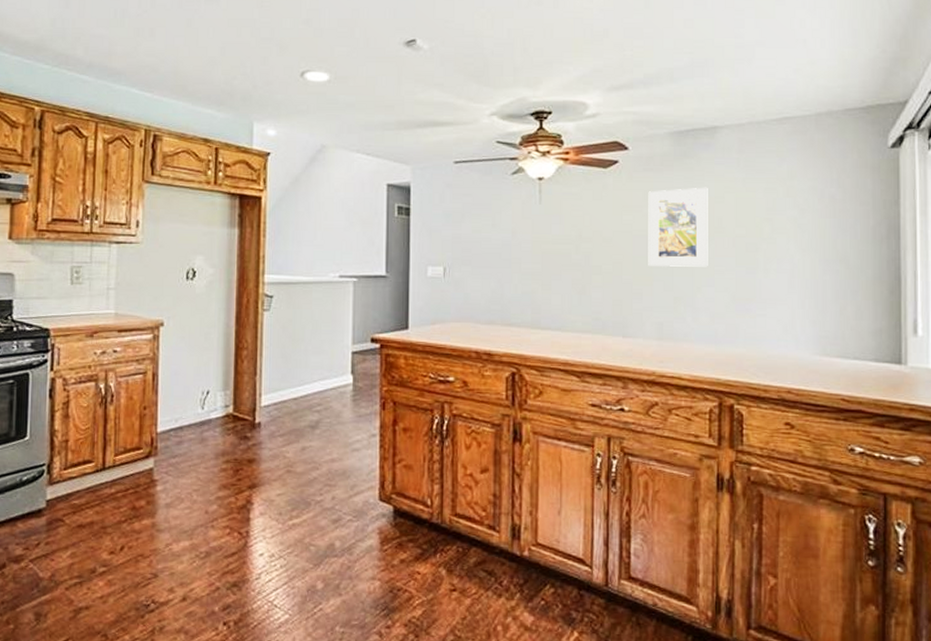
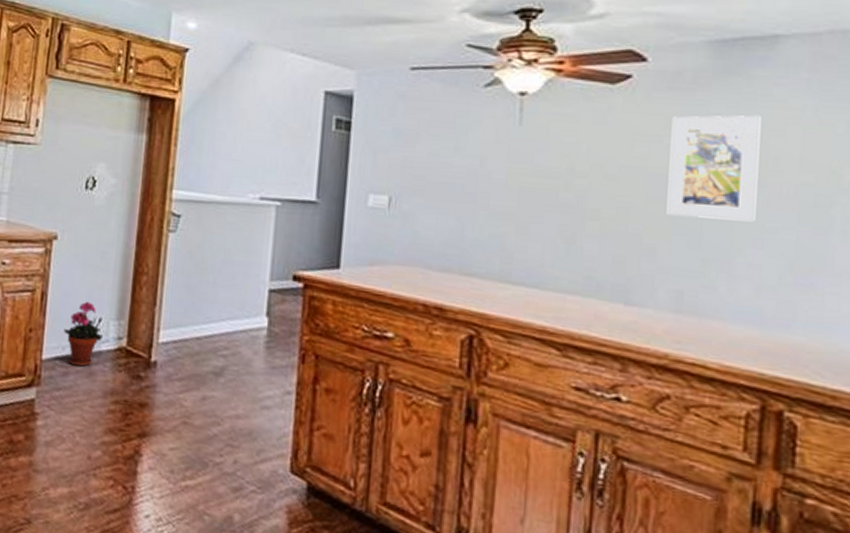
potted plant: none [176,377,211,434] -> present [64,301,102,367]

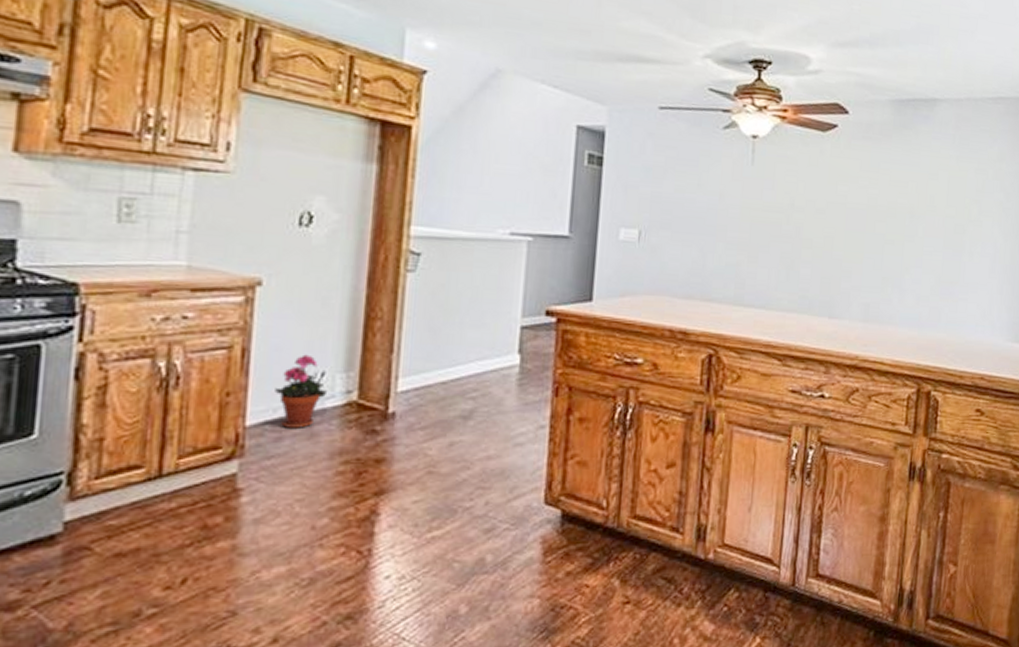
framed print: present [666,115,761,222] -> none [859,161,924,247]

